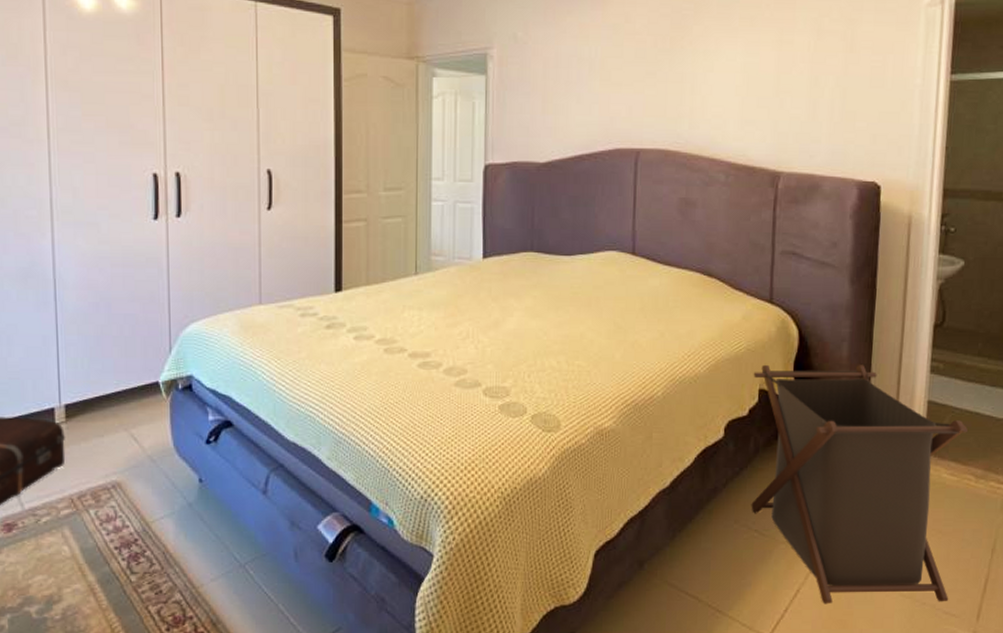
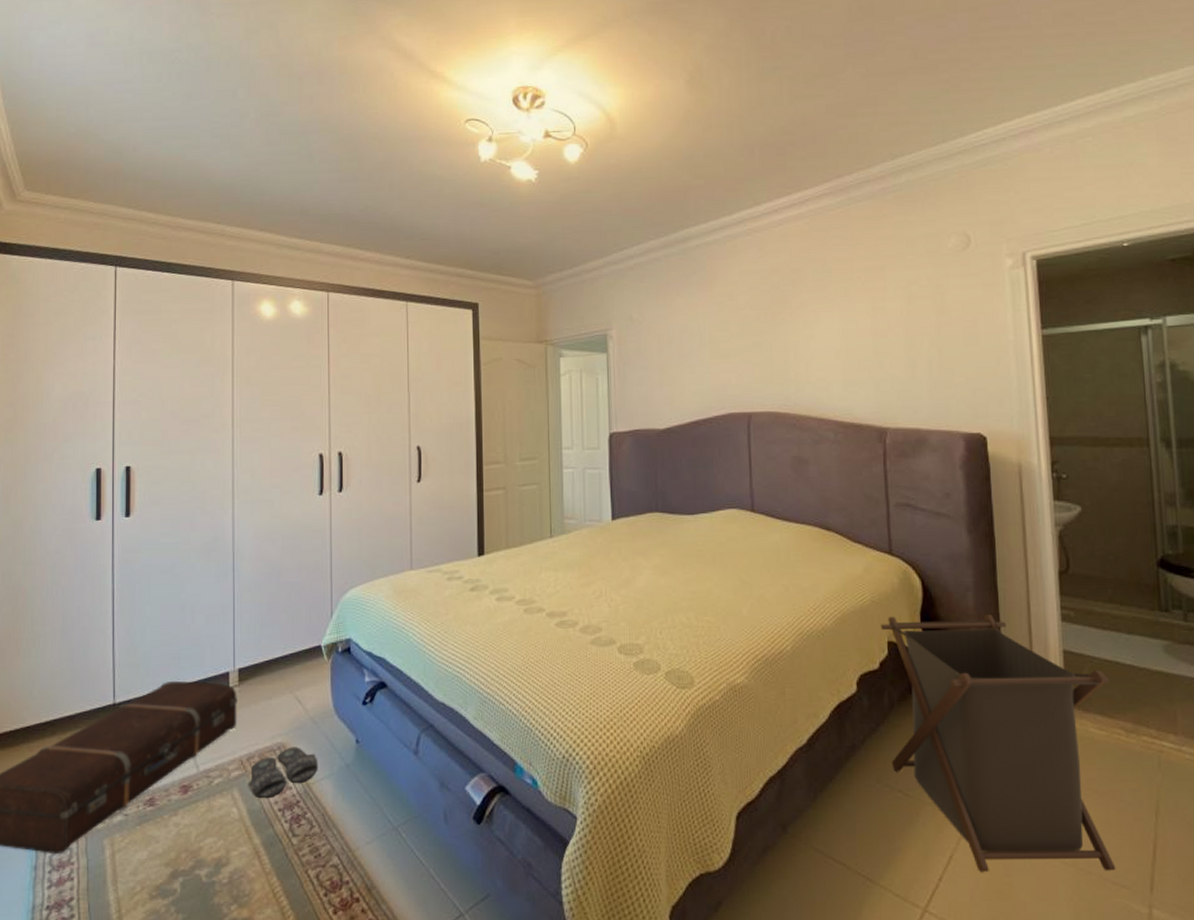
slippers: none [79,485,158,536] -> present [248,746,318,798]

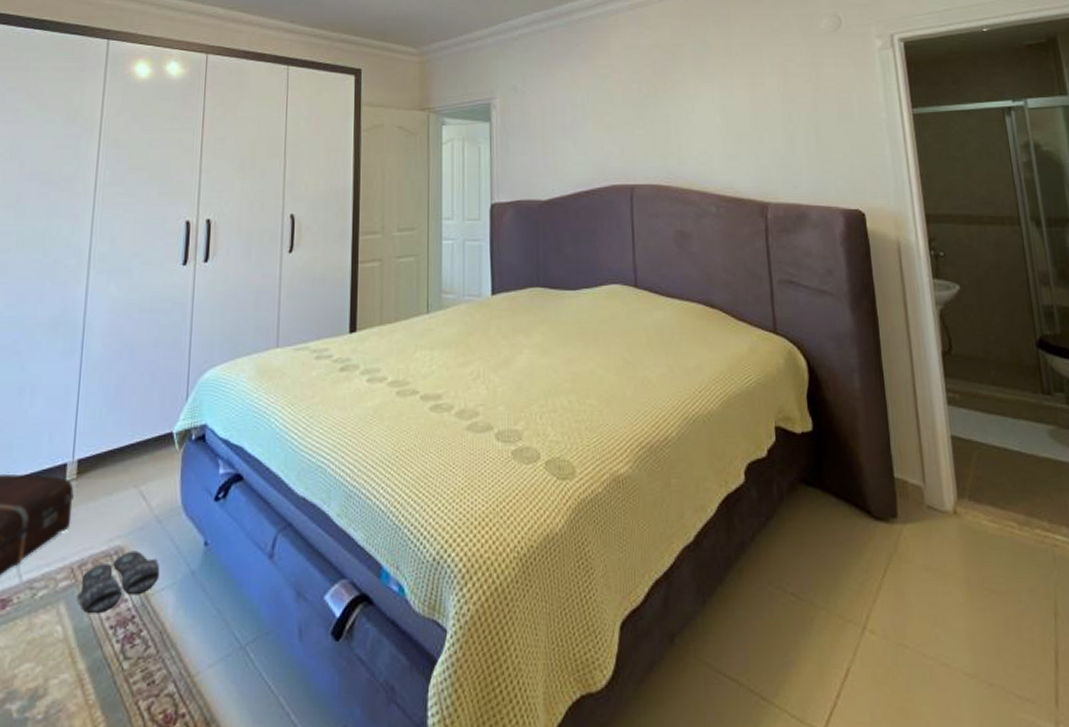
laundry basket: present [880,614,1116,872] -> none [767,397,1019,686]

